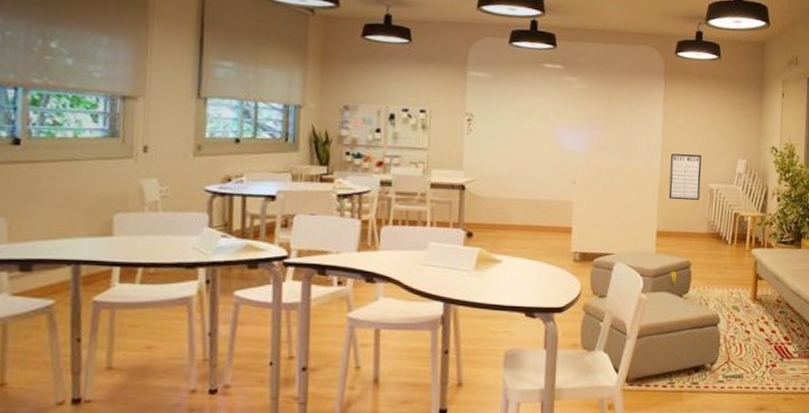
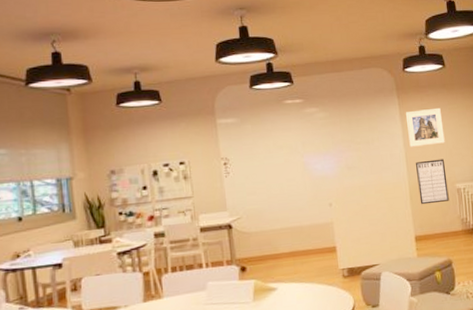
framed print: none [668,98,708,139] -> present [405,107,445,147]

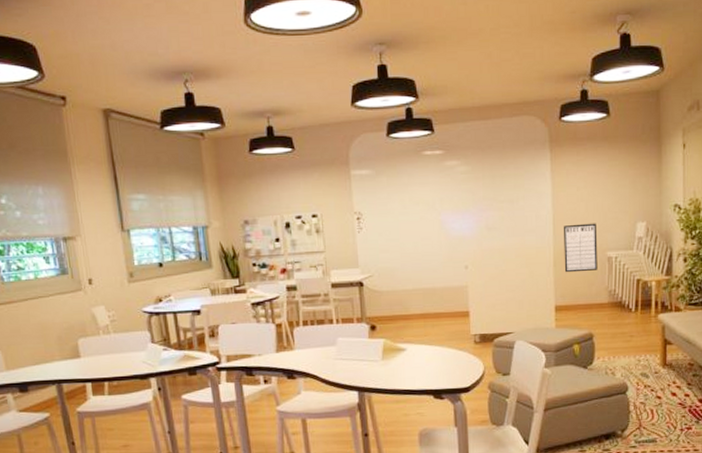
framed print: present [405,107,445,147] -> none [557,164,600,209]

